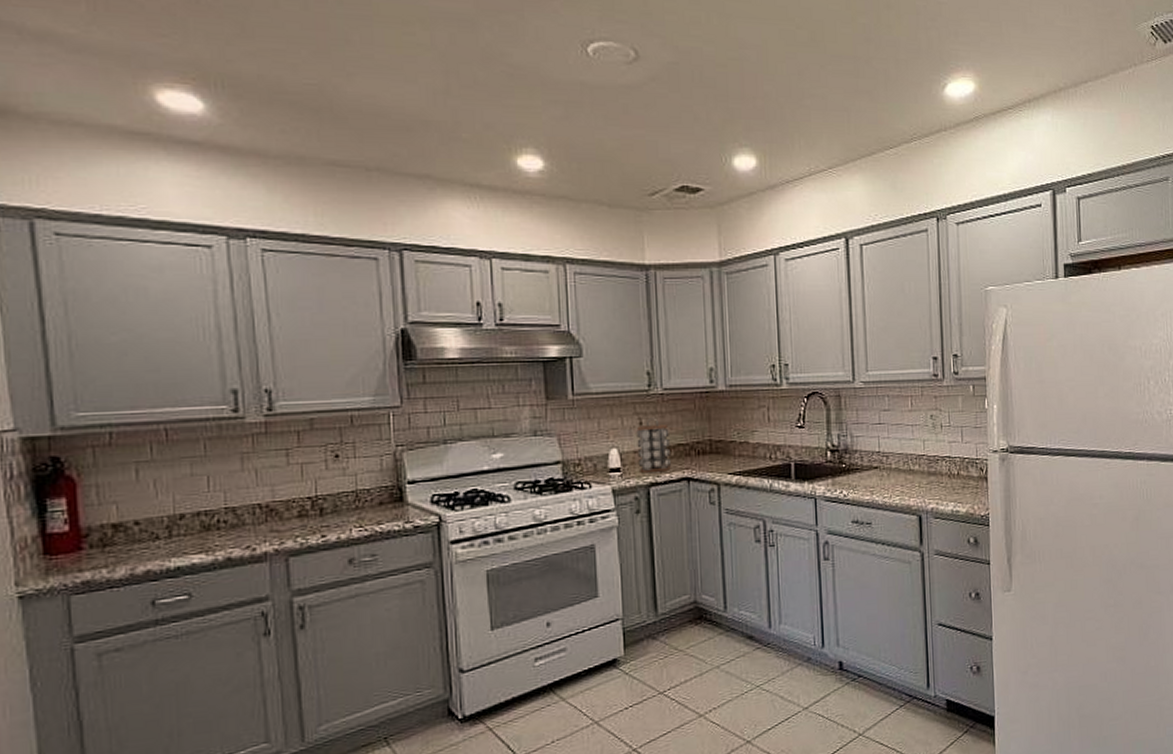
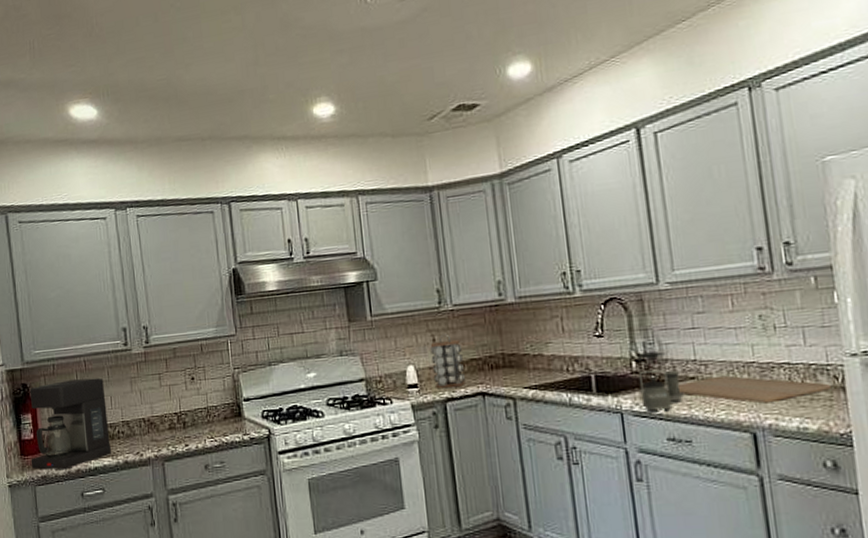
coffee maker: none [62,451,206,573] -> present [29,378,112,470]
blender: none [832,443,869,498] -> present [637,351,685,413]
chopping board: none [855,465,977,491] -> present [667,375,831,404]

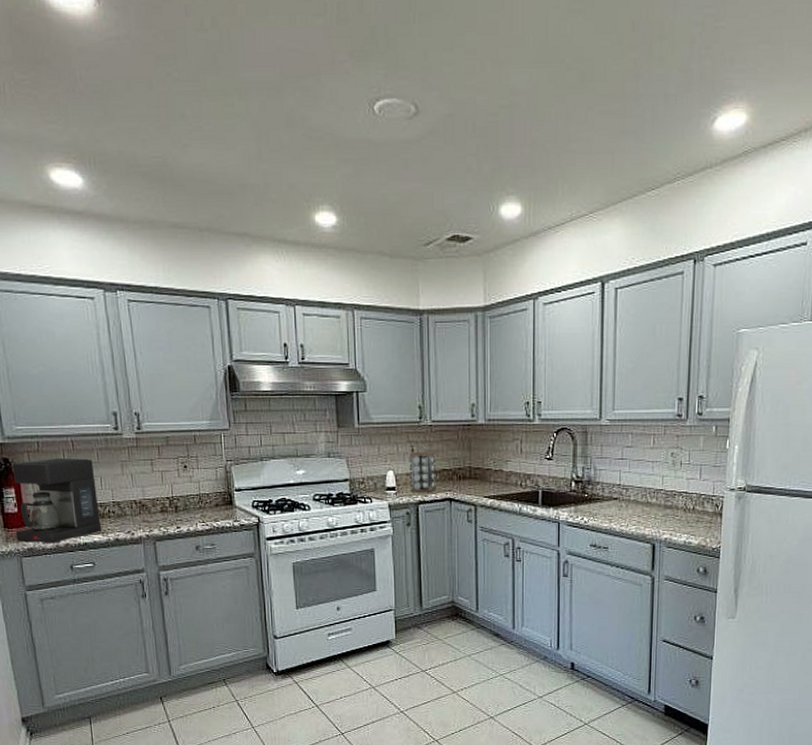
blender: present [637,351,685,413] -> none [575,475,608,524]
chopping board: present [667,375,831,404] -> none [596,498,712,522]

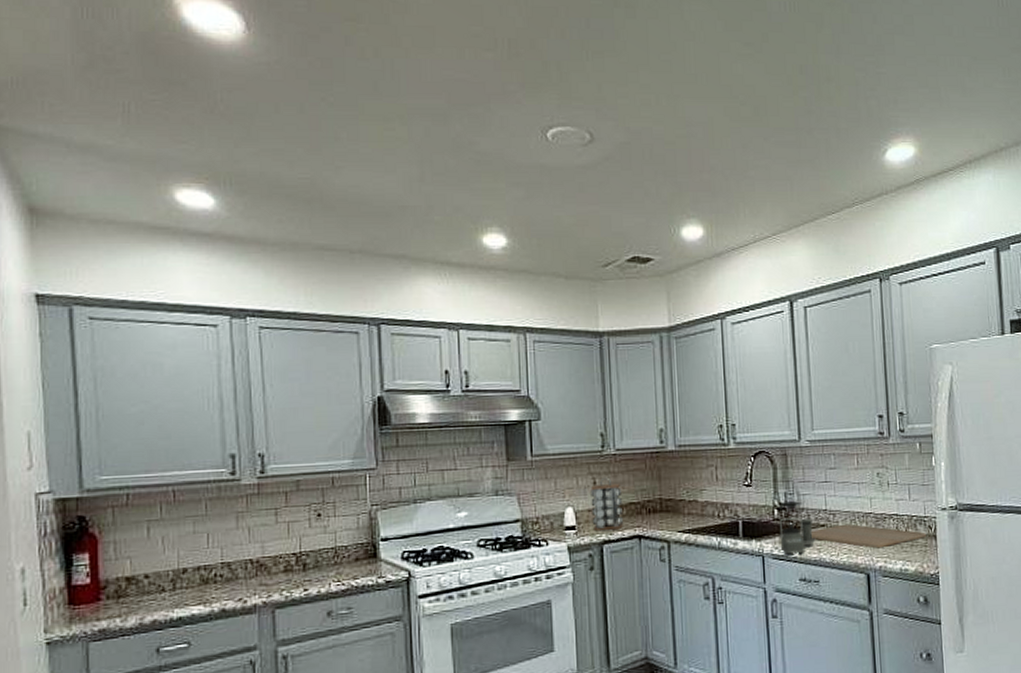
coffee maker: present [11,458,102,544] -> none [84,511,205,622]
blender: none [575,475,608,524] -> present [779,501,816,556]
chopping board: none [596,498,712,522] -> present [802,523,926,549]

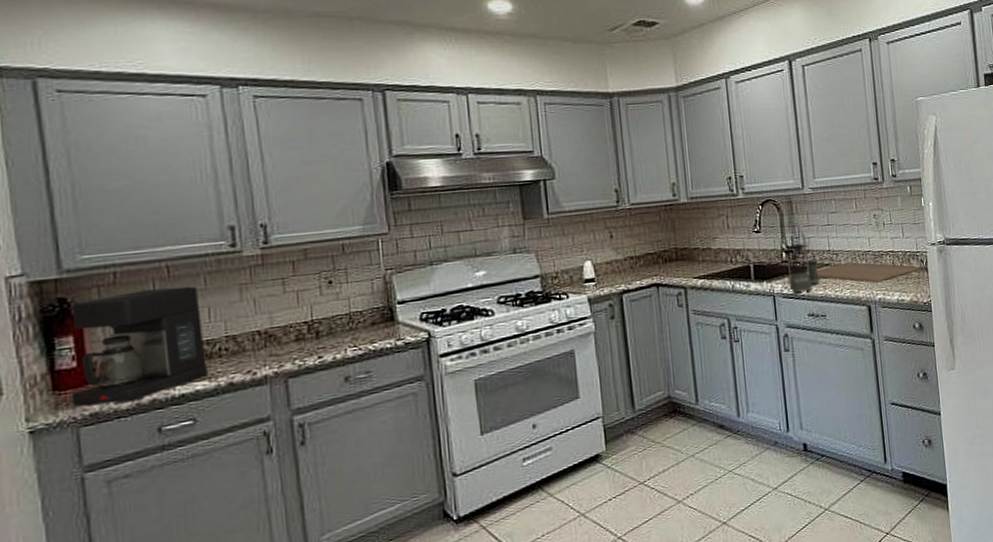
coffee maker: none [84,511,205,622] -> present [71,286,209,407]
spice rack: present [590,477,624,532] -> none [607,231,642,282]

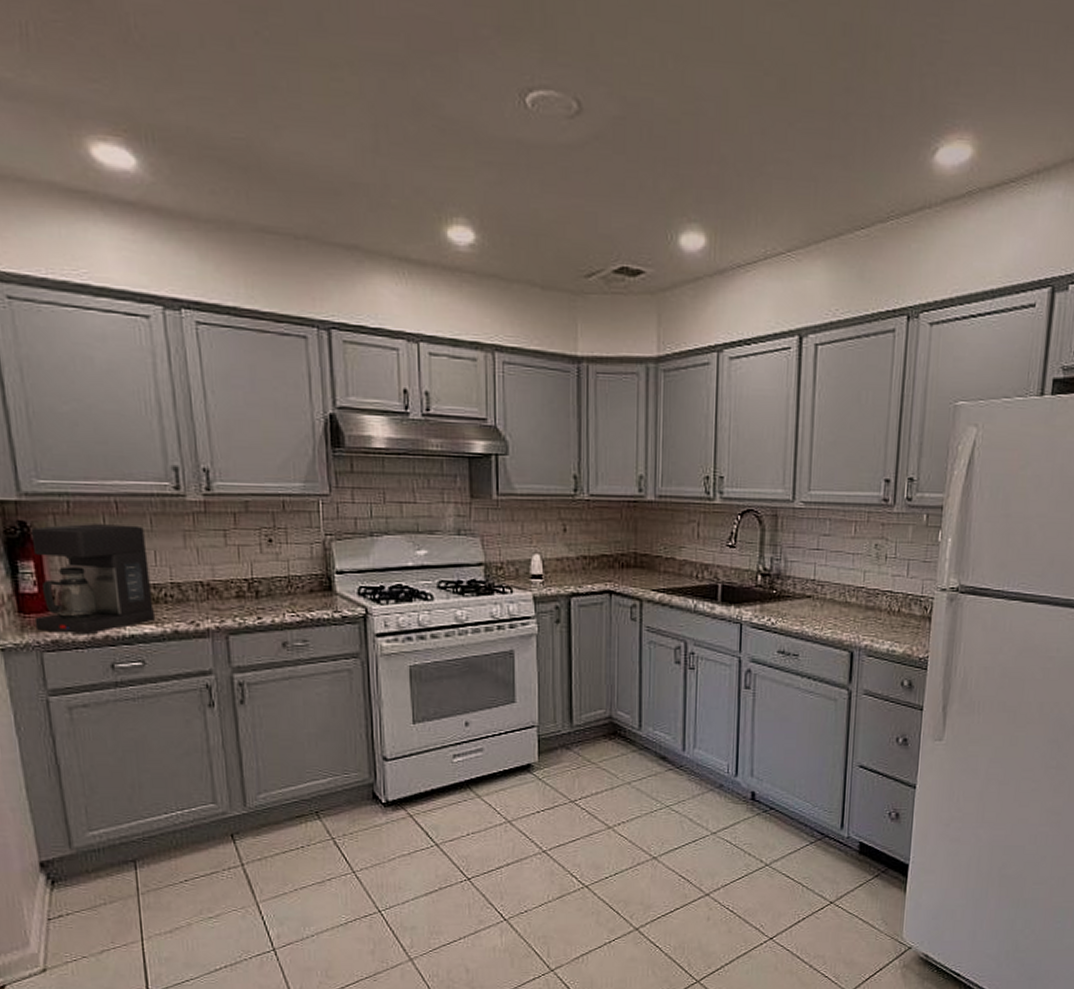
blender: present [787,244,822,294] -> none [760,568,800,626]
chopping board: present [809,261,919,283] -> none [785,597,920,626]

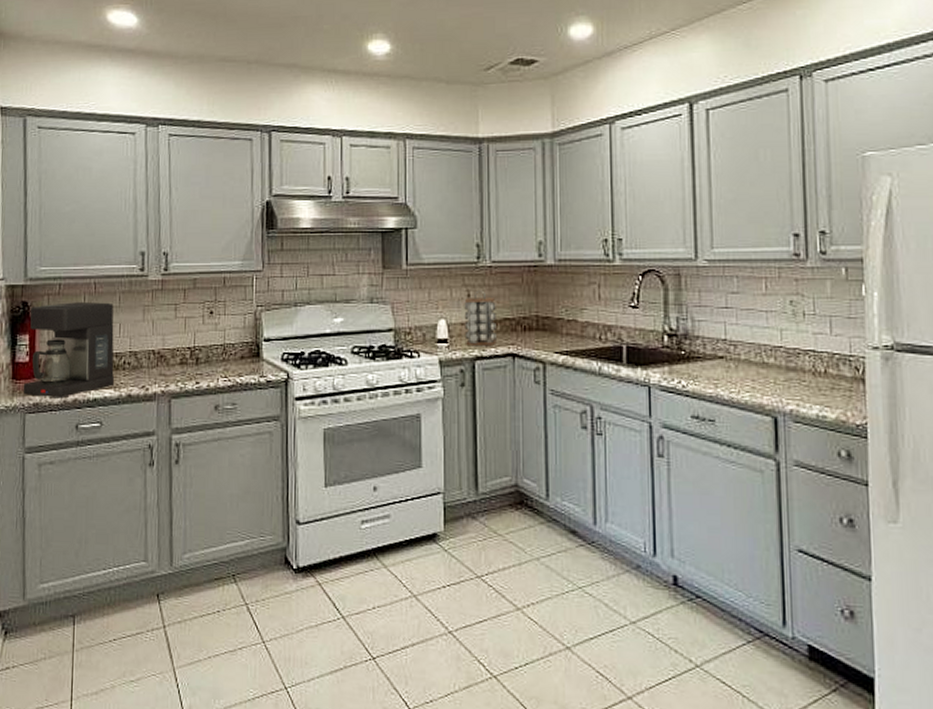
spice rack: none [560,525,595,583] -> present [464,290,498,347]

